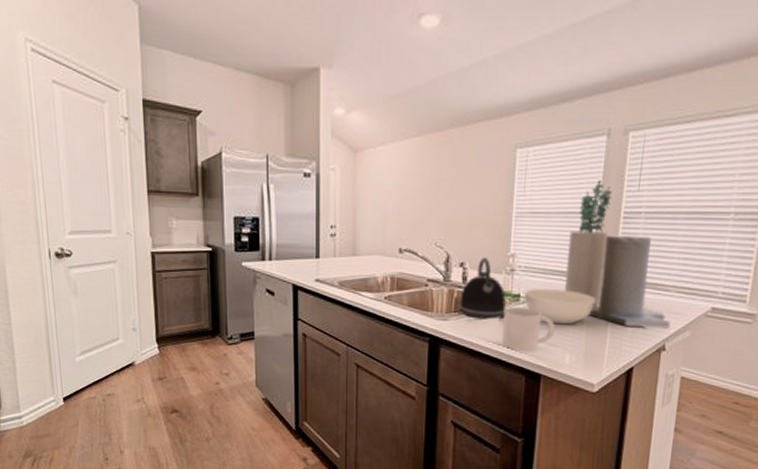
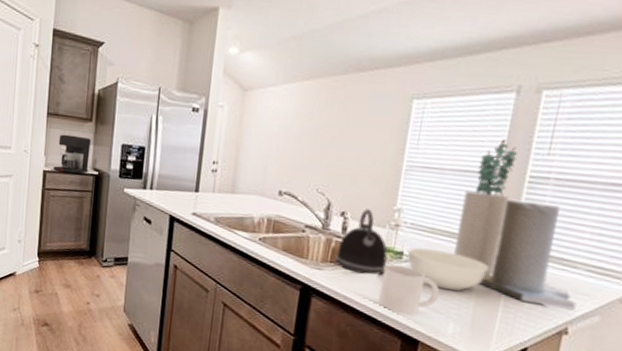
coffee maker: none [161,212,201,253] -> present [53,134,91,175]

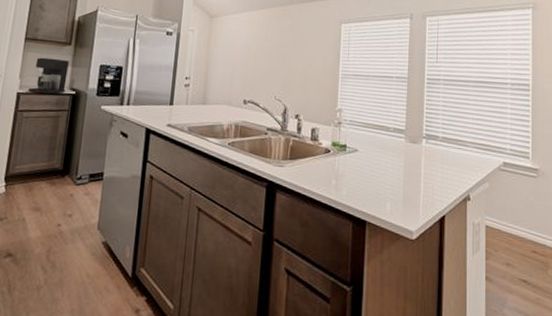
kettle: present [335,209,388,275] -> none [293,111,335,167]
mug: present [378,264,440,315] -> none [331,156,377,198]
bowl: present [407,247,490,291] -> none [349,140,410,174]
vase: present [454,139,517,277] -> none [384,52,416,159]
paper towel: present [480,198,577,311] -> none [405,96,472,180]

